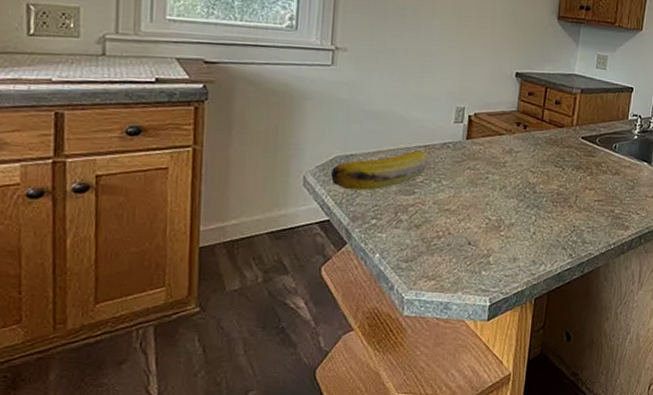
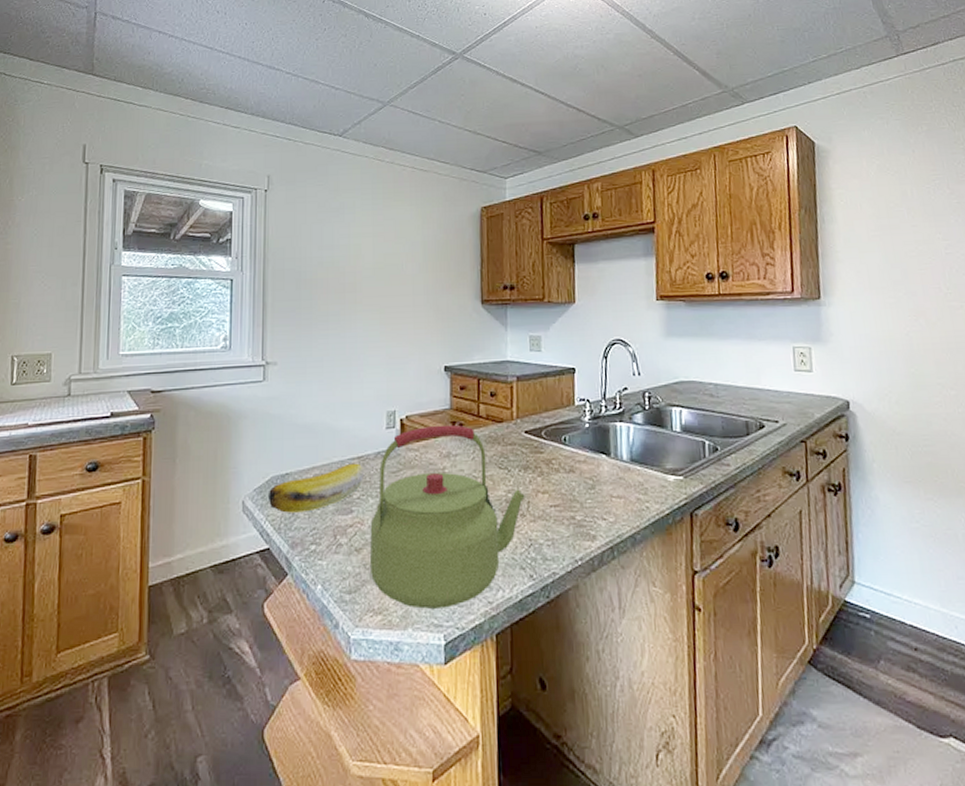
kettle: none [427,124,574,277] -> present [369,424,525,609]

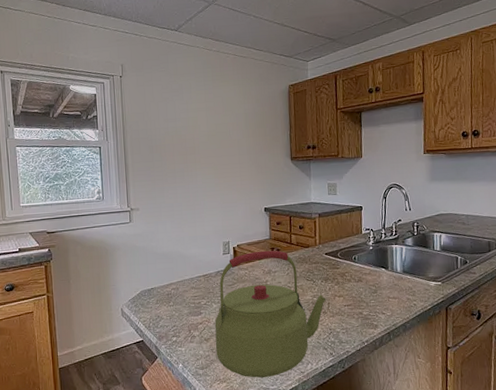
banana: present [267,463,365,513] -> none [139,279,209,316]

